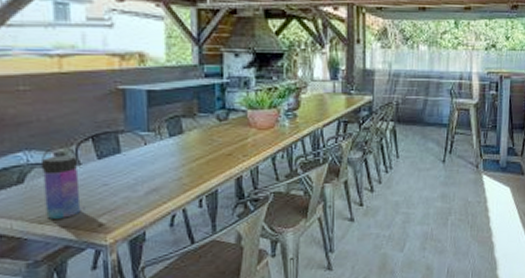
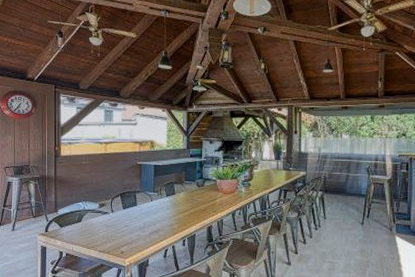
water bottle: present [40,144,81,219] -> none [91,198,112,246]

